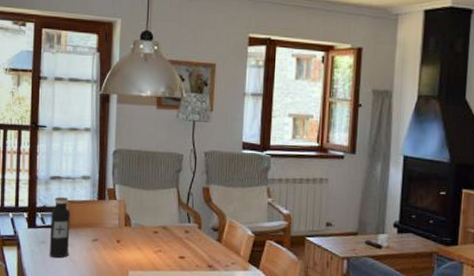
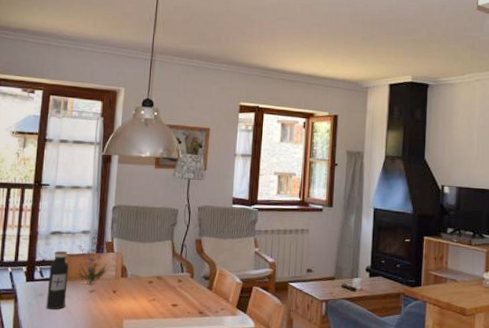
plant: none [76,174,111,232] -> present [74,229,109,284]

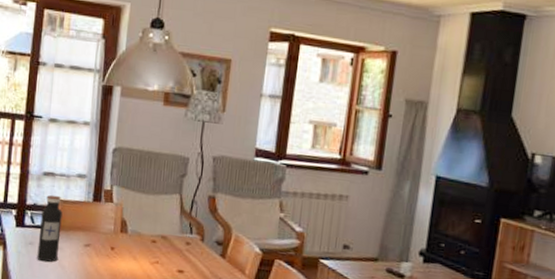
plant: present [74,229,109,284] -> none [68,173,107,237]

